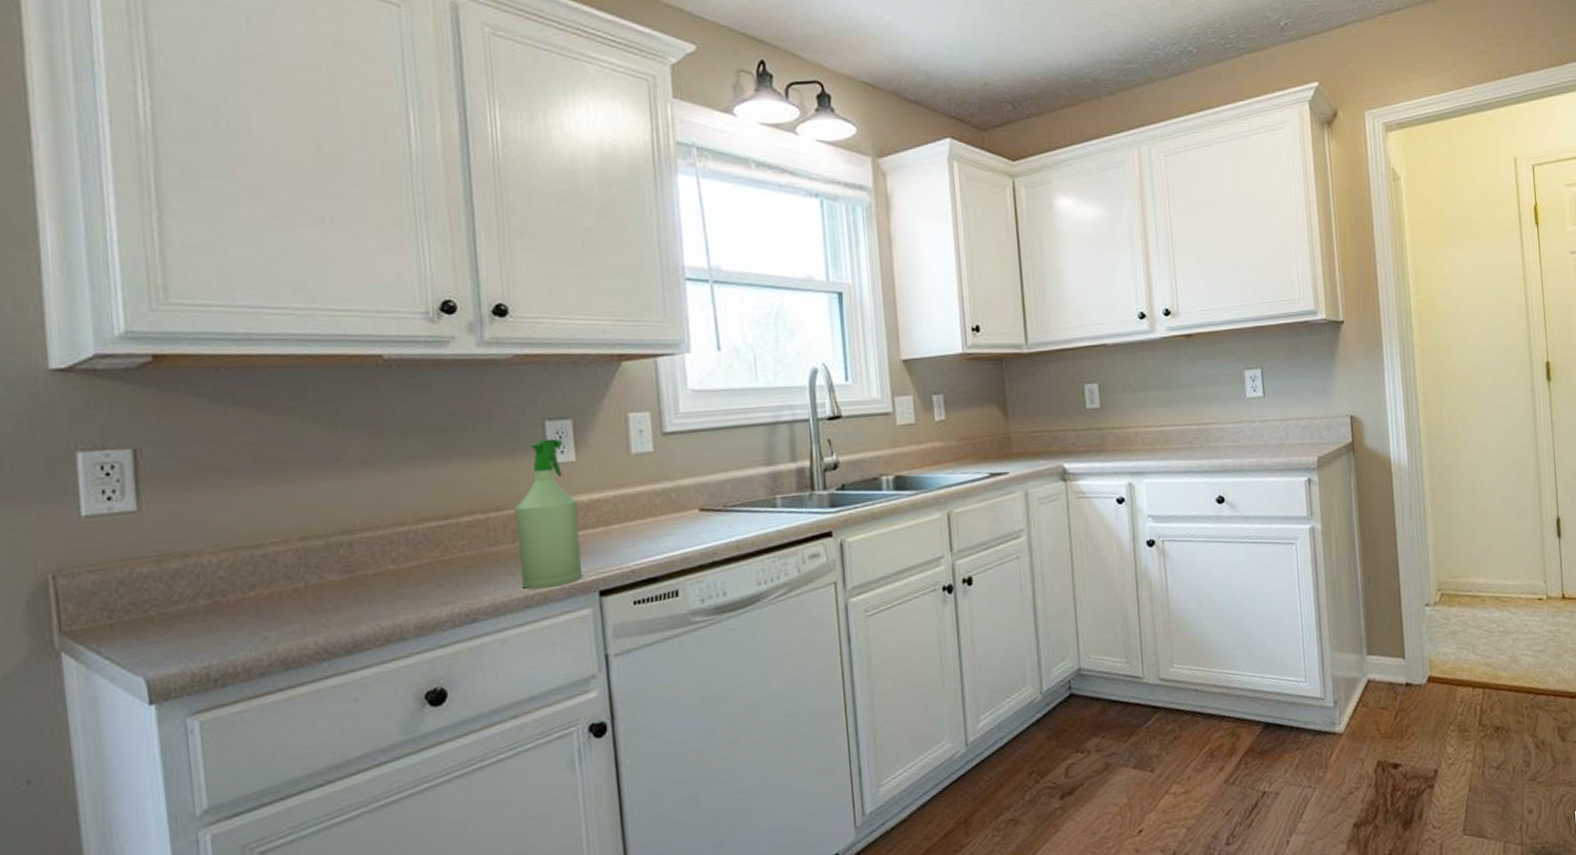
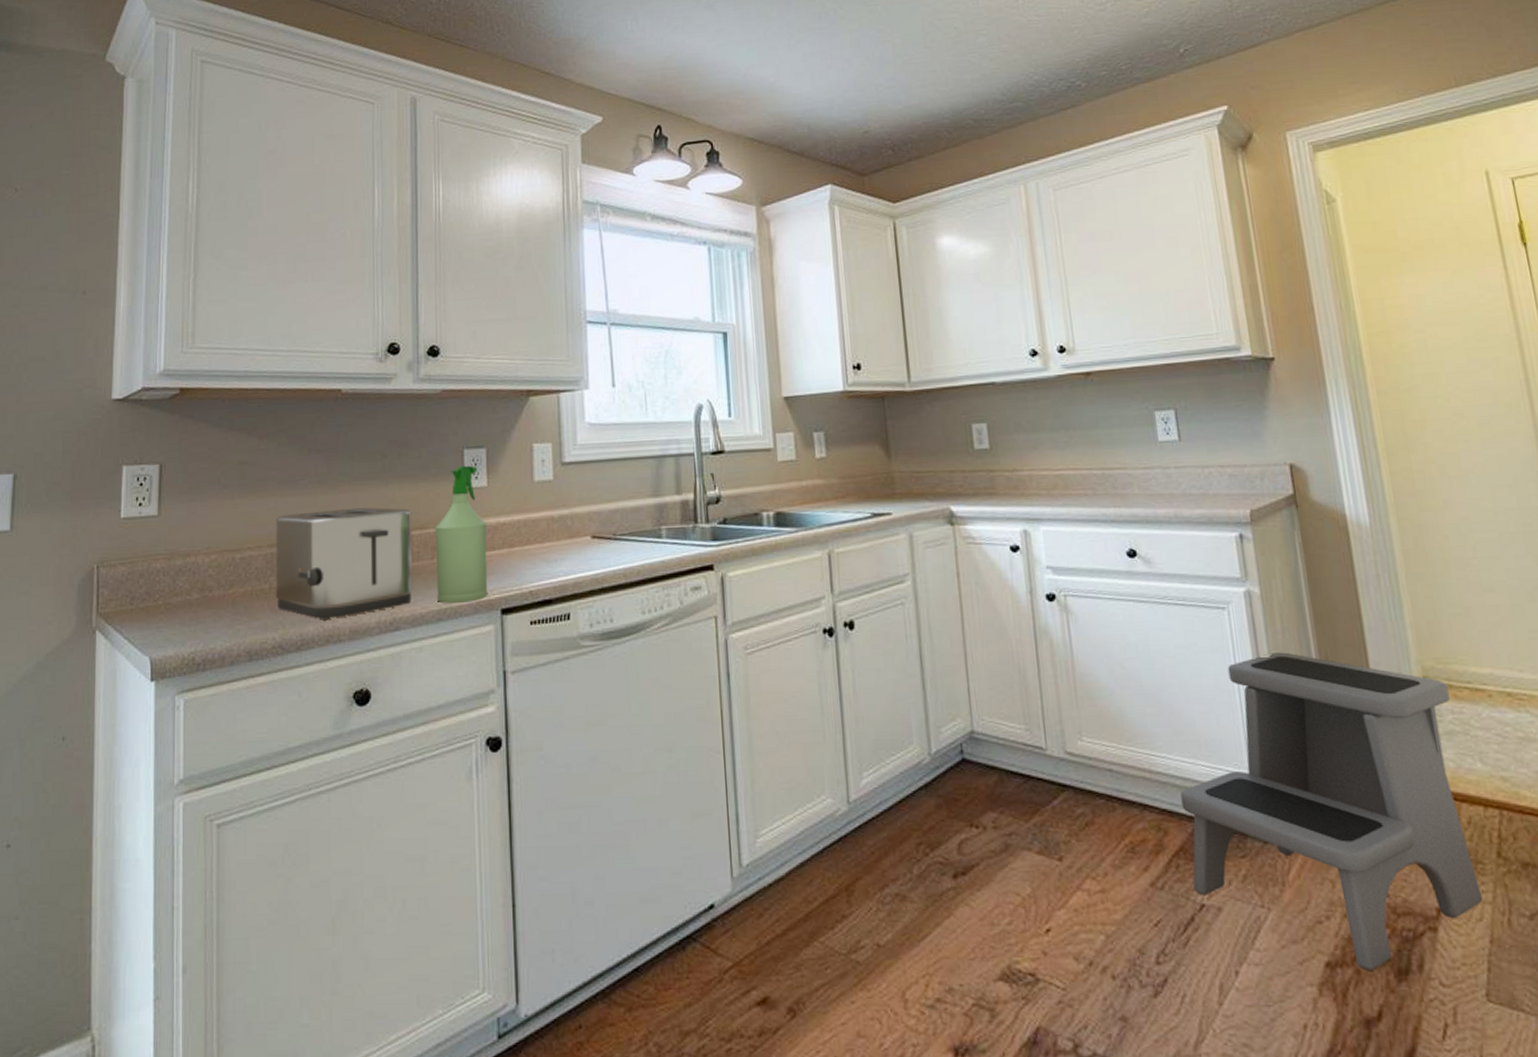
toaster: none [306,489,492,619] -> present [276,507,414,621]
step stool: none [1251,577,1467,826] -> present [1180,652,1483,972]

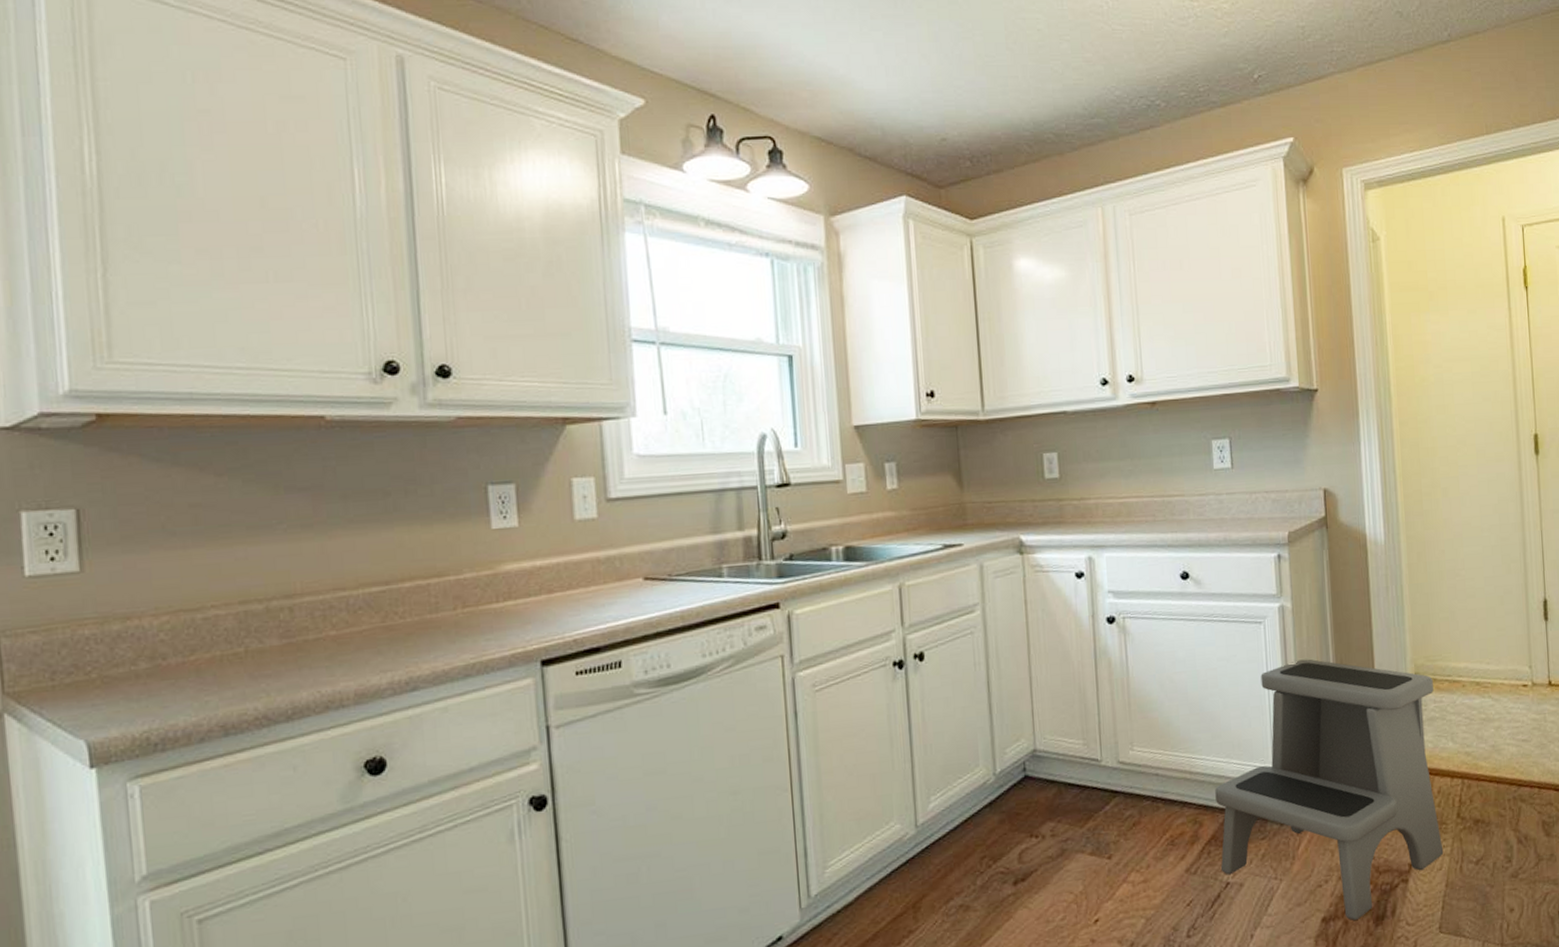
toaster: present [276,507,414,621] -> none [247,554,433,685]
spray bottle: present [434,465,488,604] -> none [455,503,525,658]

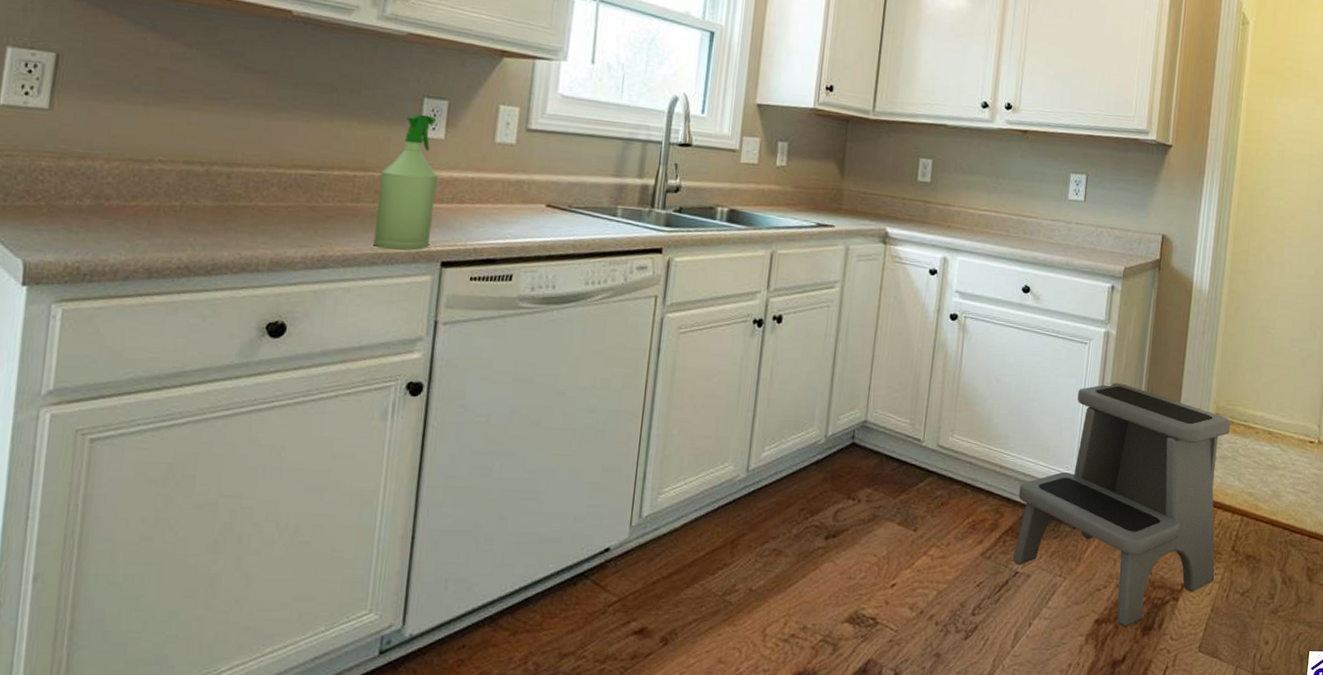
spray bottle: none [455,503,525,658] -> present [373,113,439,251]

